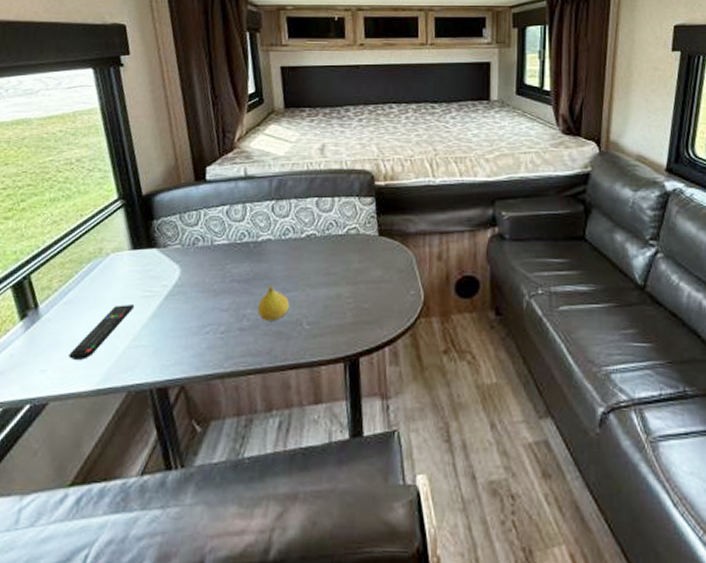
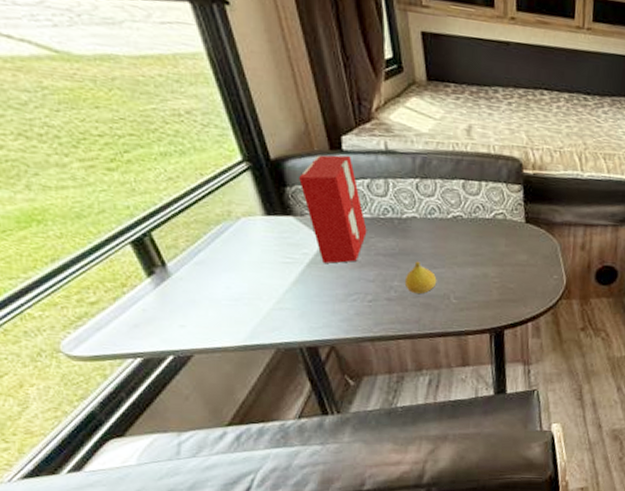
remote control: present [68,303,135,360] -> none [209,268,275,318]
cereal box: none [165,184,224,294] -> present [299,155,367,264]

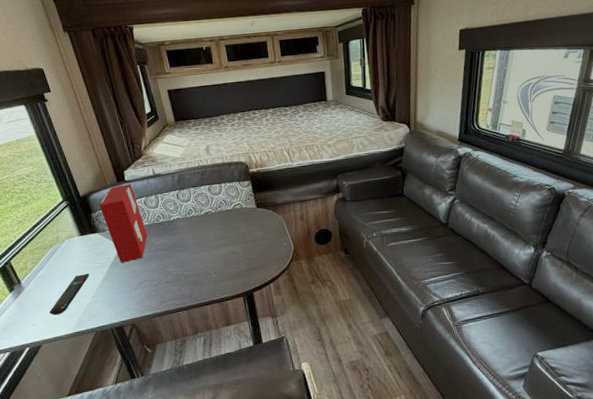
remote control: none [209,268,275,318] -> present [49,273,90,315]
fruit: present [404,261,437,295] -> none [177,250,200,275]

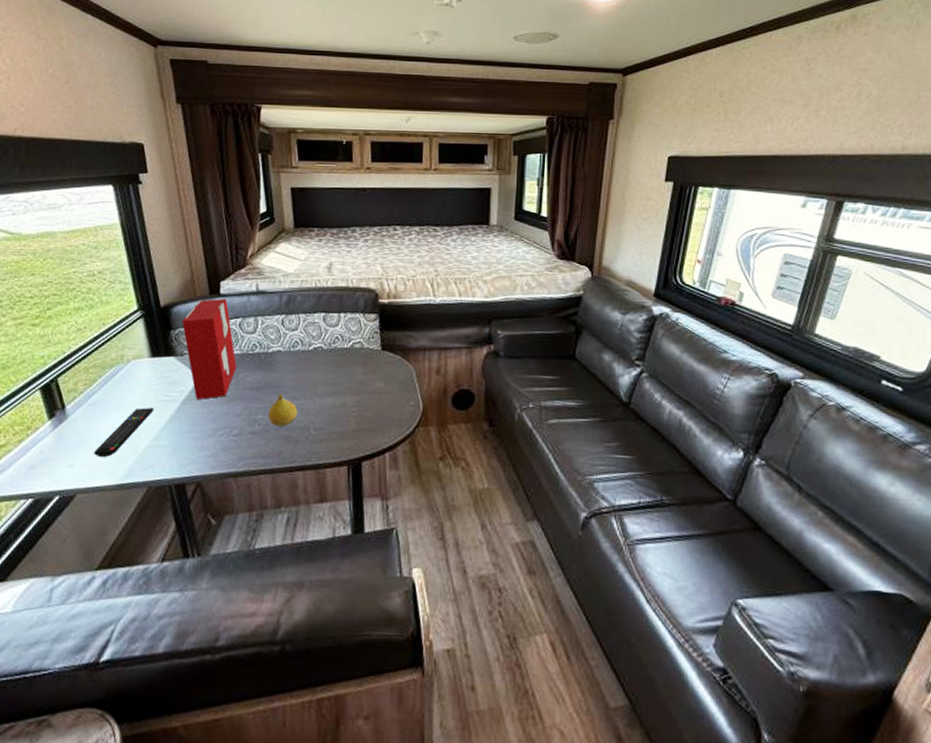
fruit: none [177,250,200,275] -> present [267,393,298,427]

